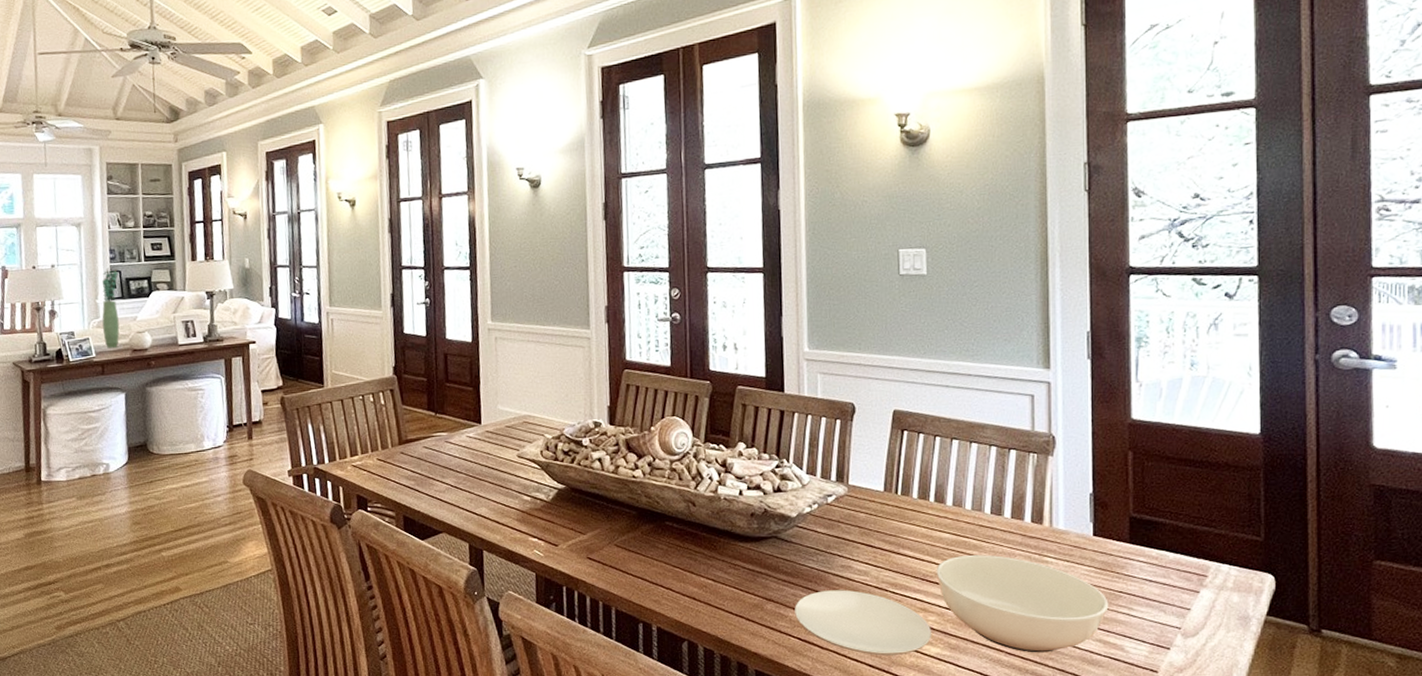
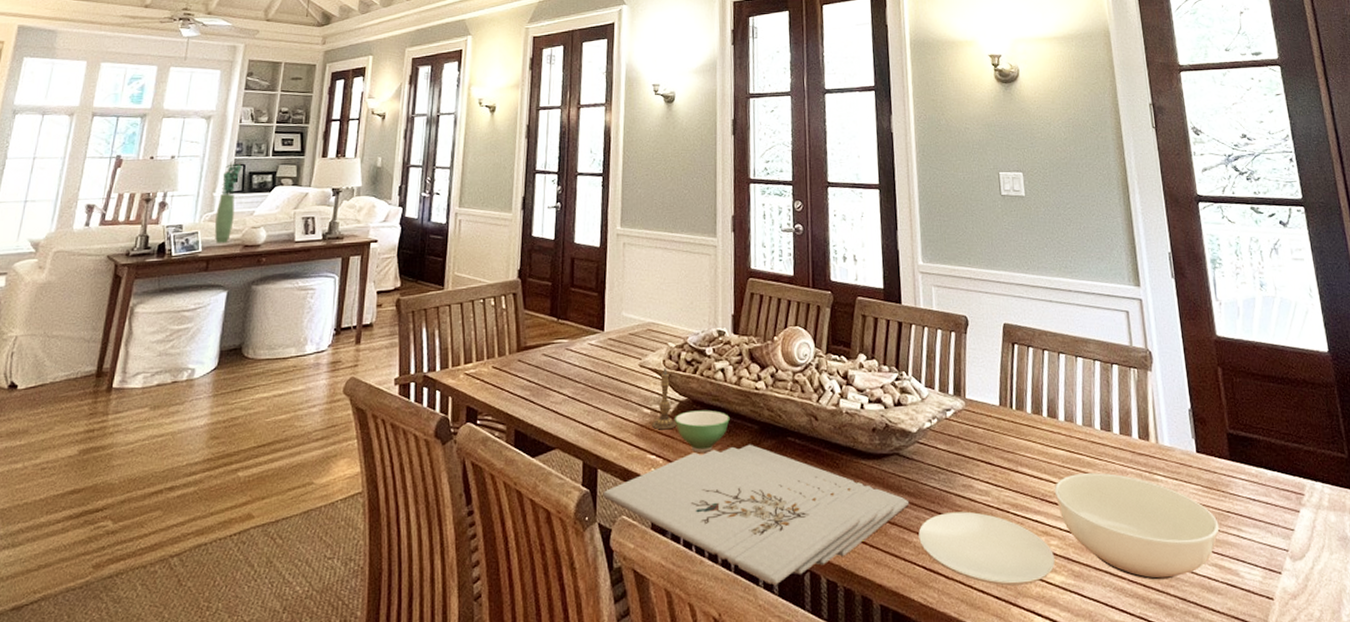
placemat: none [489,528,787,652] -> present [603,444,910,586]
candlestick: none [532,458,556,516] -> present [652,368,677,430]
bowl: none [553,497,608,537] -> present [674,410,730,454]

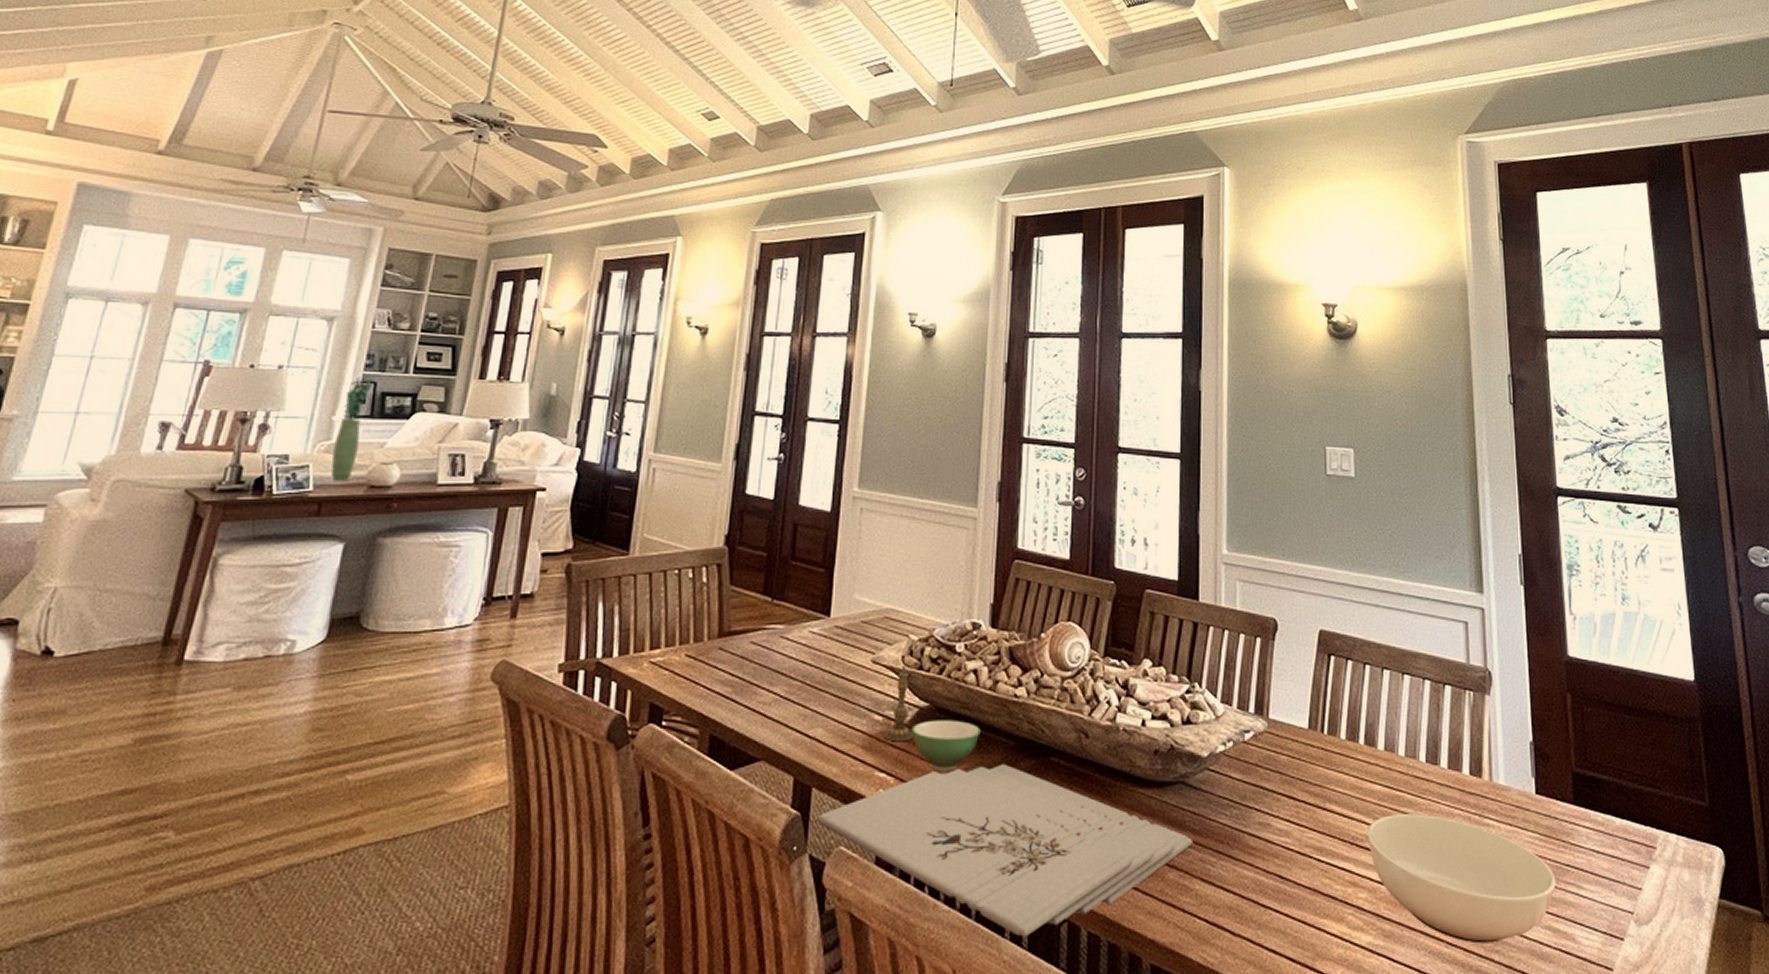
plate: present [918,511,1056,586] -> none [1202,855,1363,946]

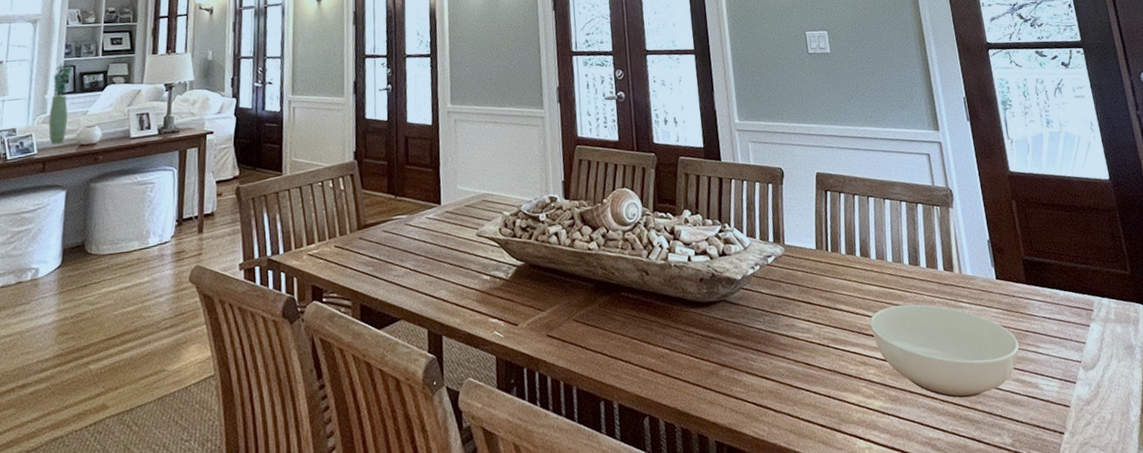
placemat: present [817,763,1194,938] -> none [449,301,738,432]
candlestick: present [883,666,914,742] -> none [492,236,516,295]
bowl: present [911,719,981,773] -> none [512,272,566,314]

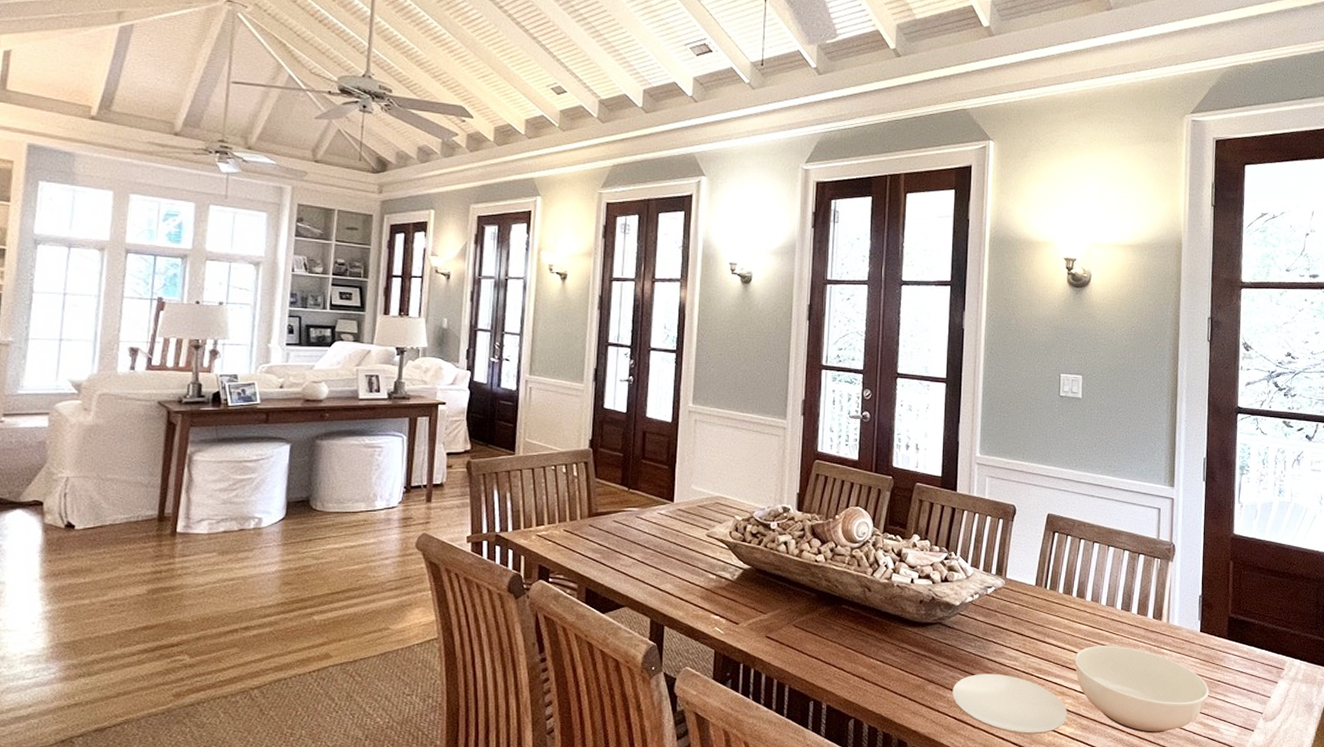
vase: present [48,63,72,145] -> none [271,312,298,397]
plate: none [747,349,874,414] -> present [952,673,1068,735]

